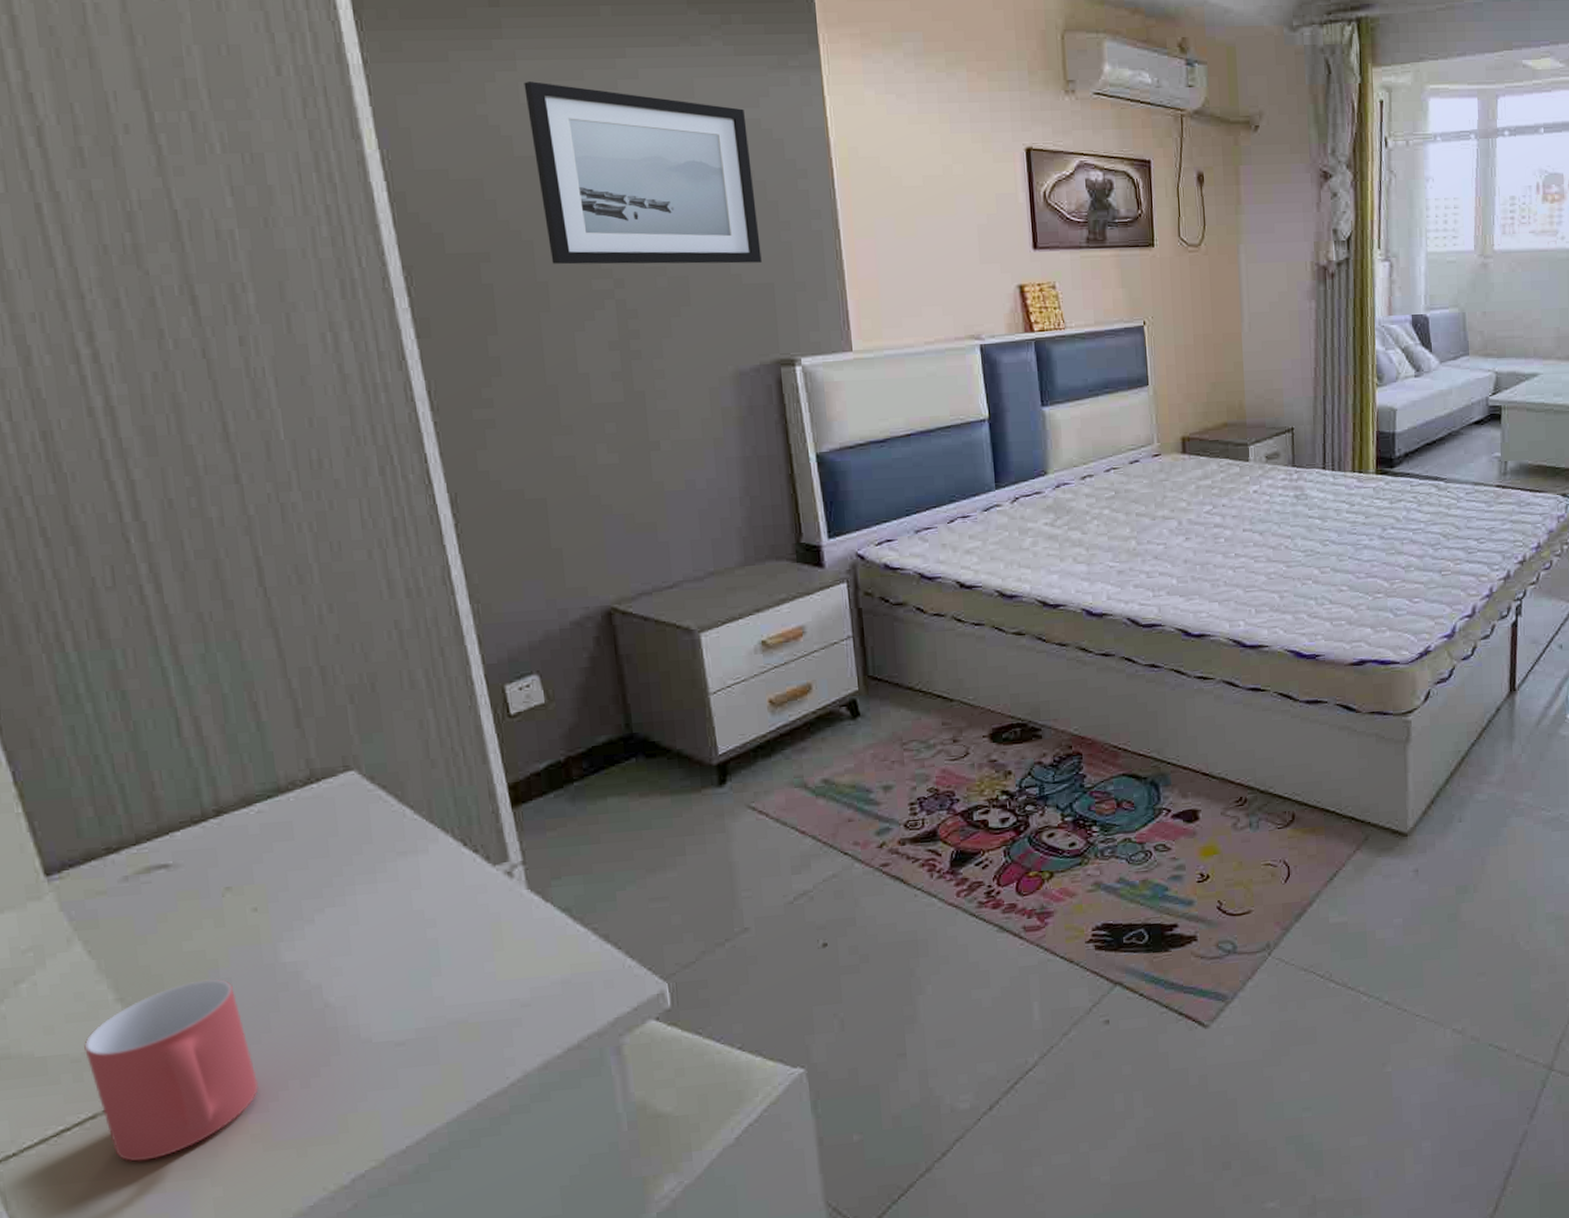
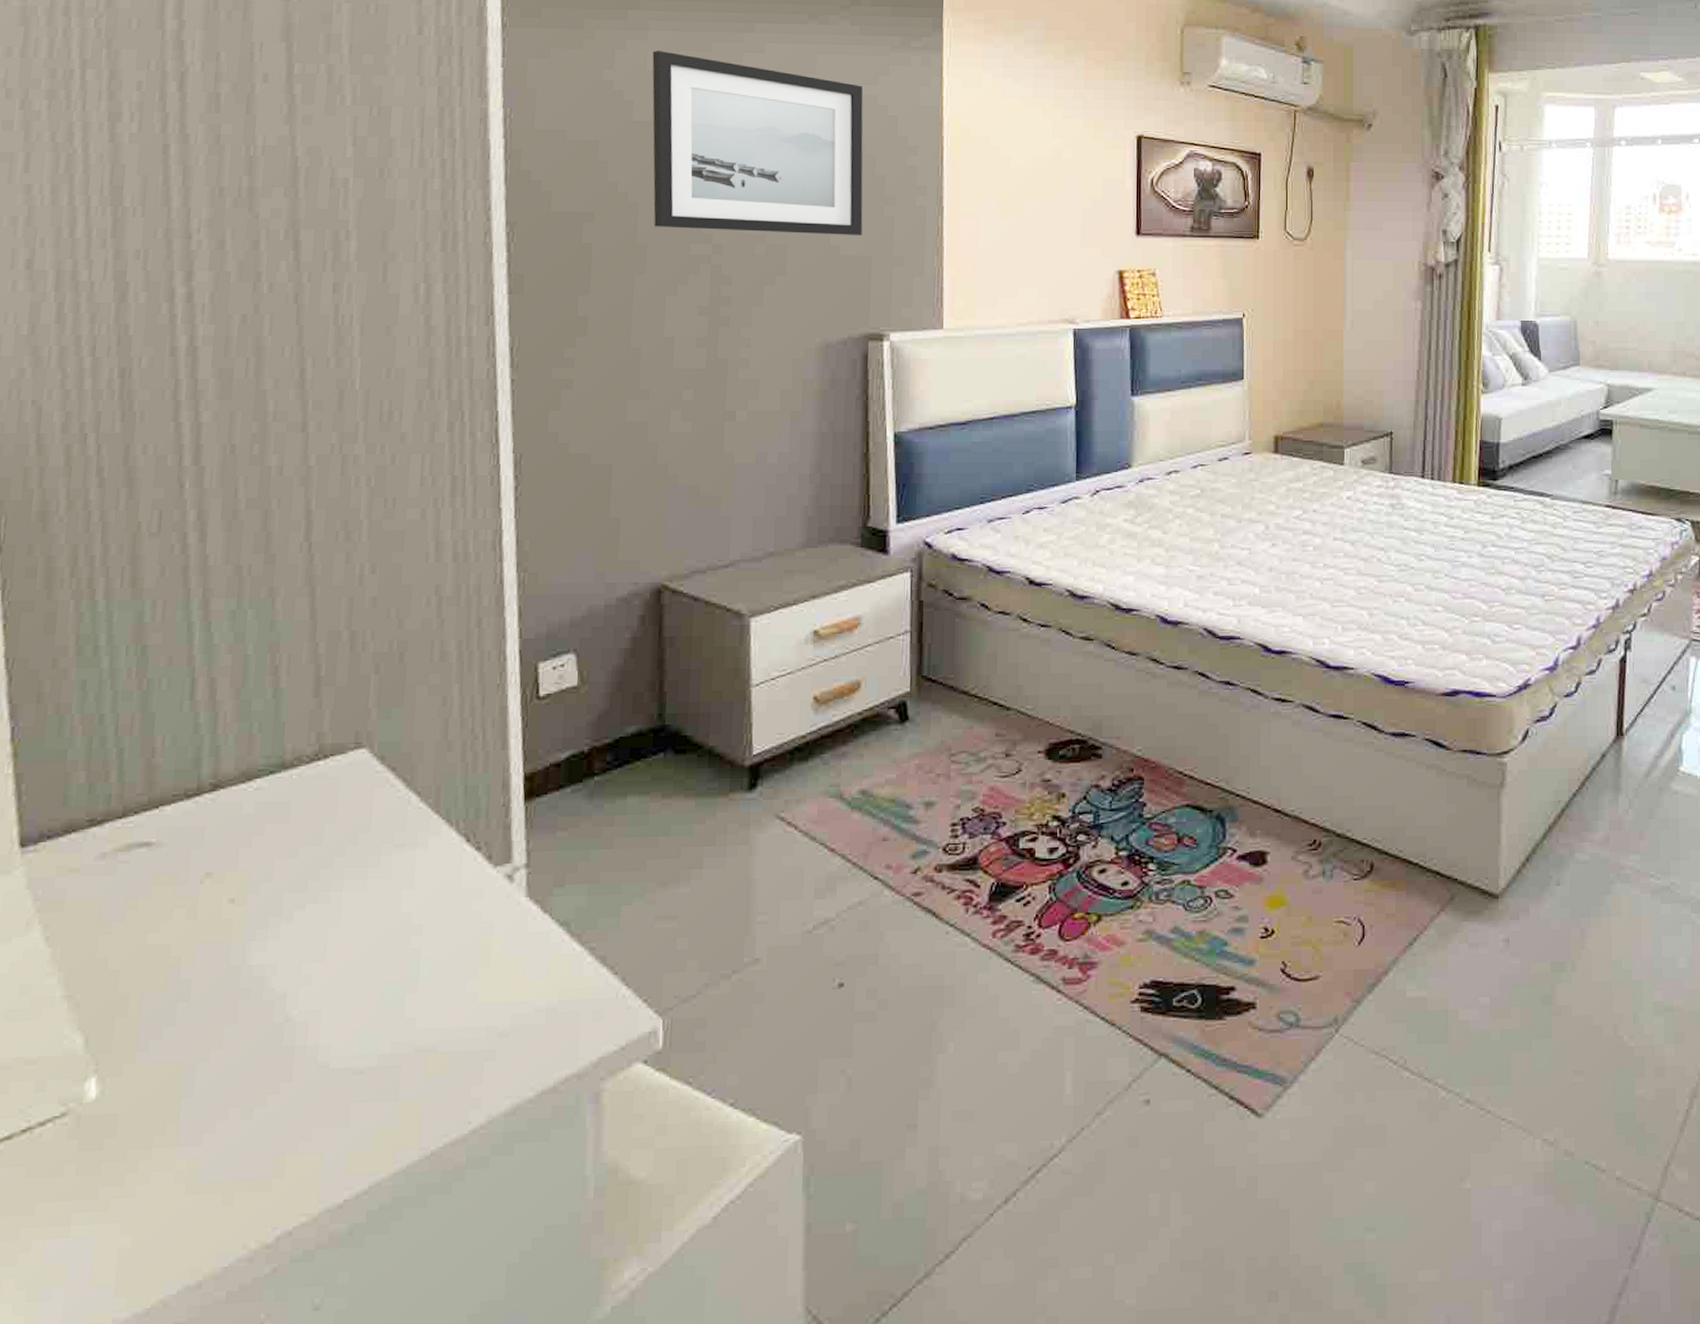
mug: present [84,978,259,1162] -> none [17,979,196,1196]

